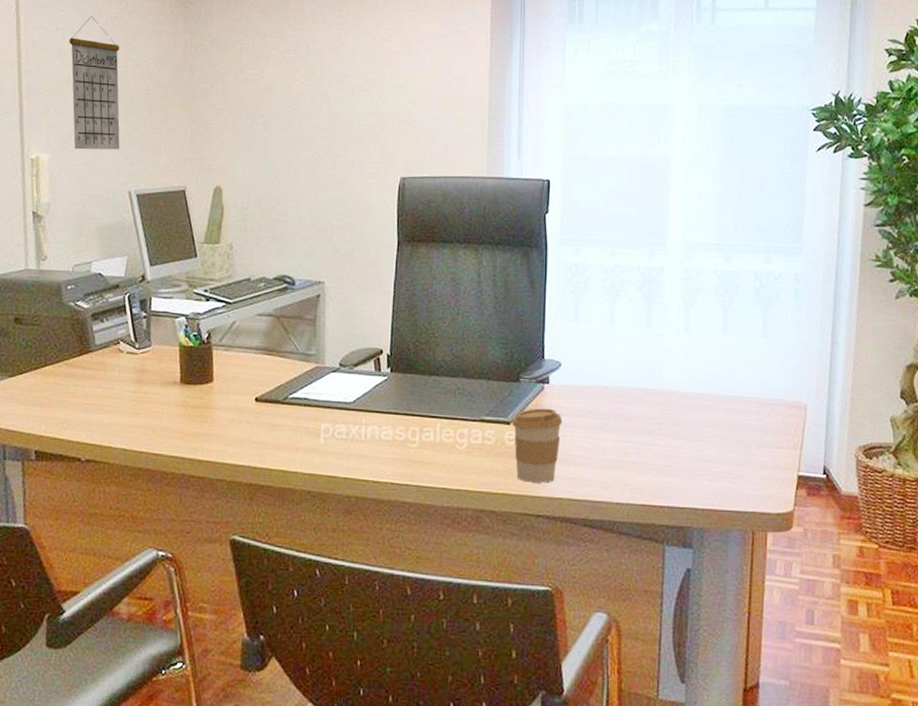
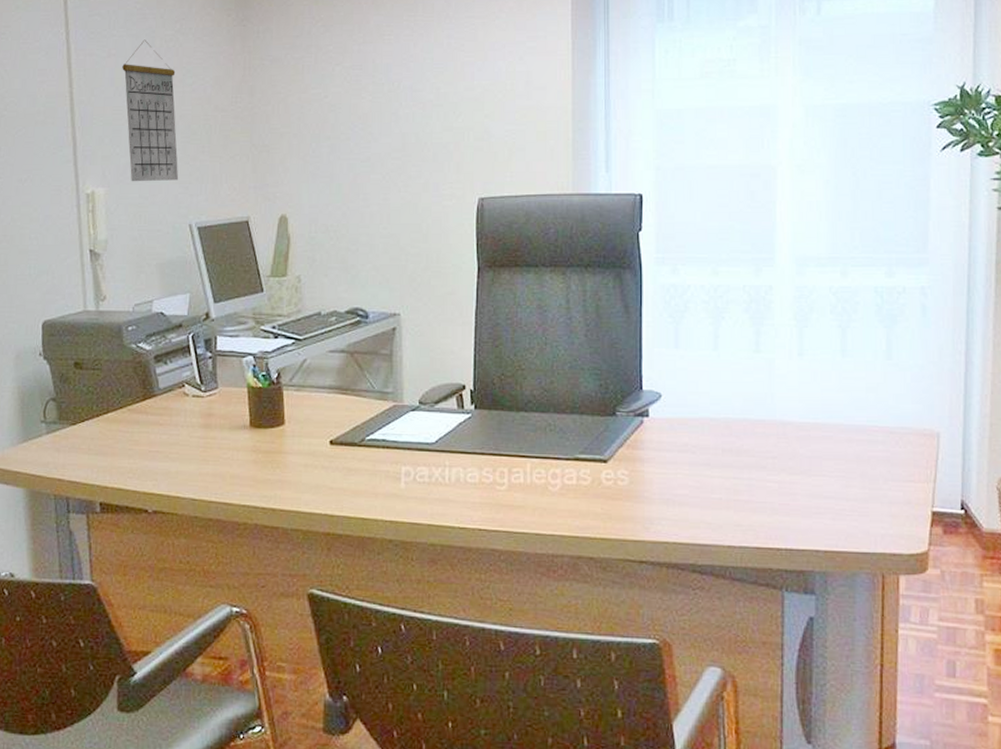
coffee cup: present [512,408,563,483] -> none [609,444,665,526]

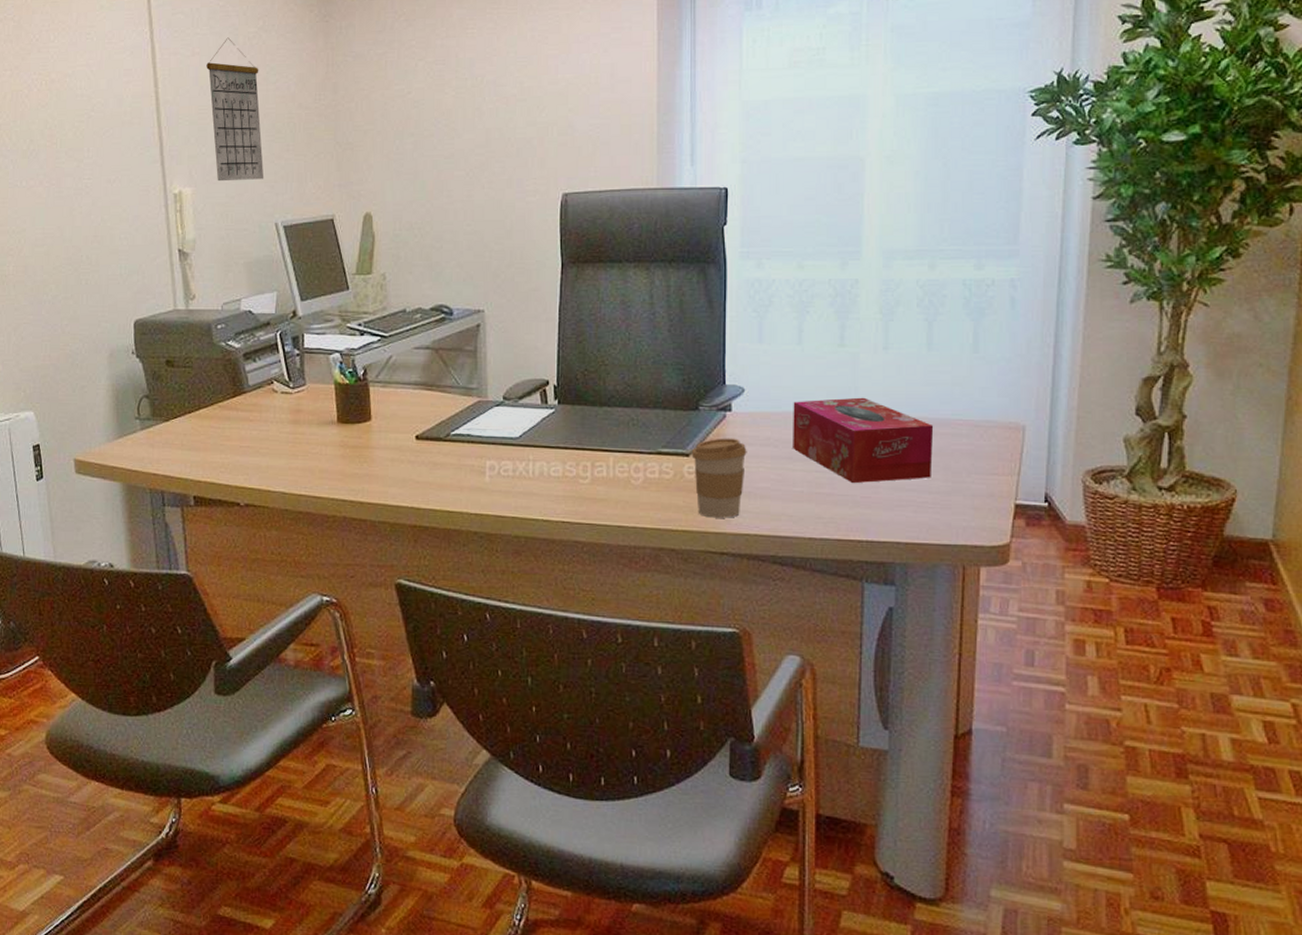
coffee cup: none [609,444,665,526] -> present [691,438,747,518]
tissue box: none [710,403,850,491] -> present [793,397,934,484]

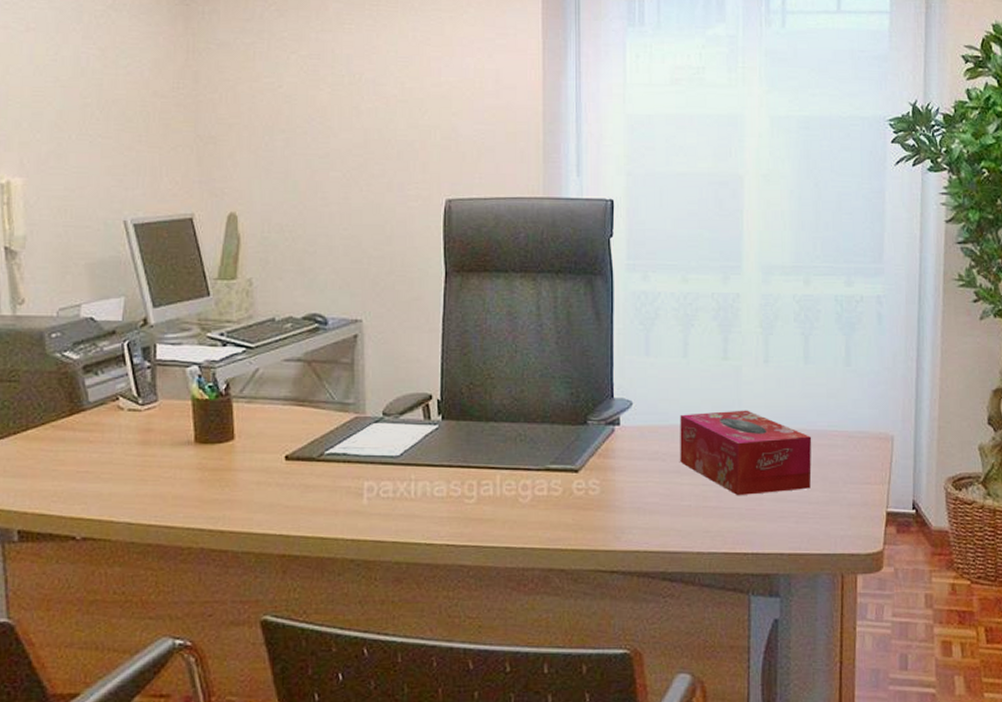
calendar: present [206,37,264,182] -> none [43,14,112,173]
coffee cup: present [691,438,747,518] -> none [580,452,636,535]

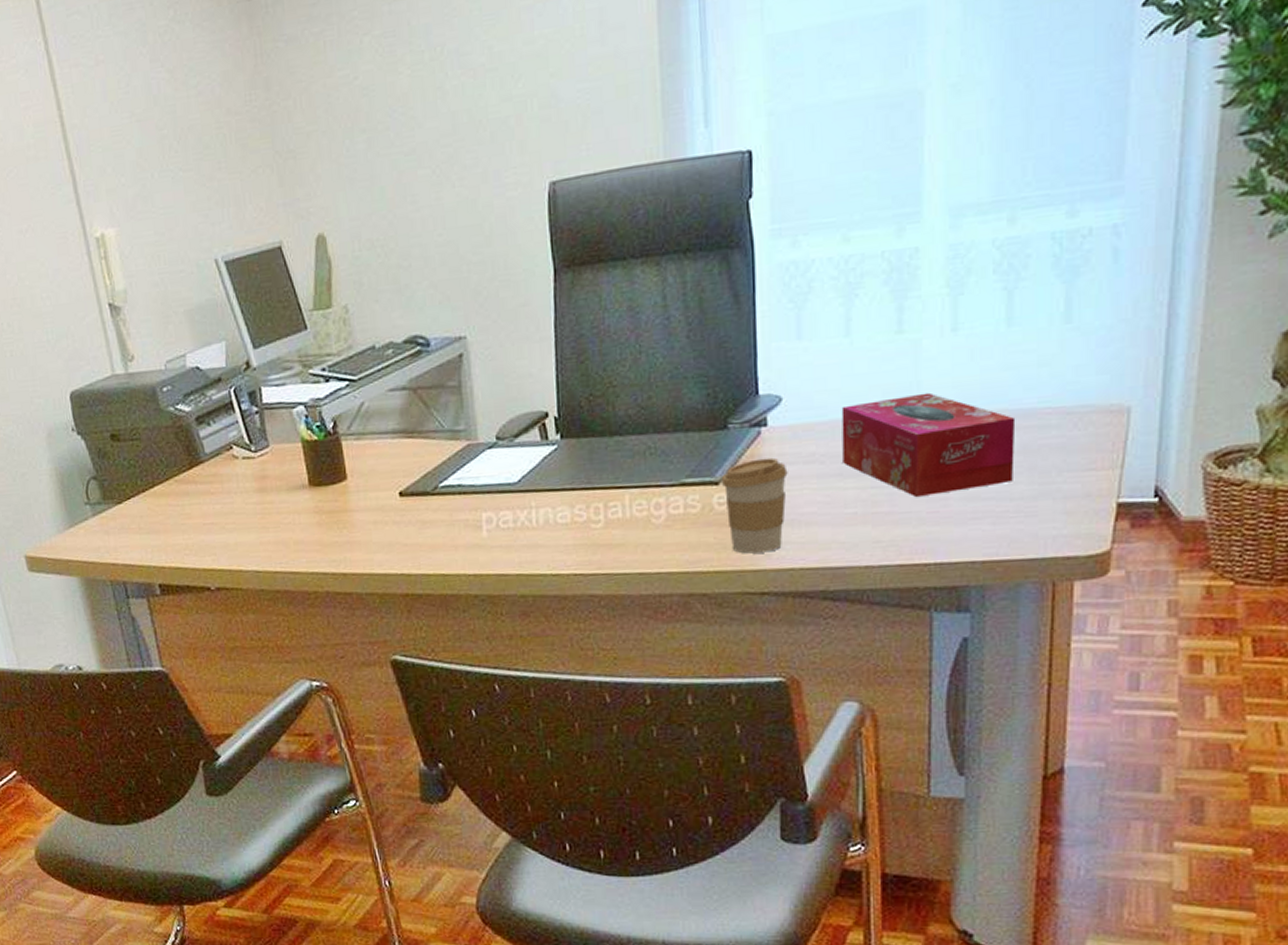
coffee cup: none [580,452,636,535] -> present [721,457,788,554]

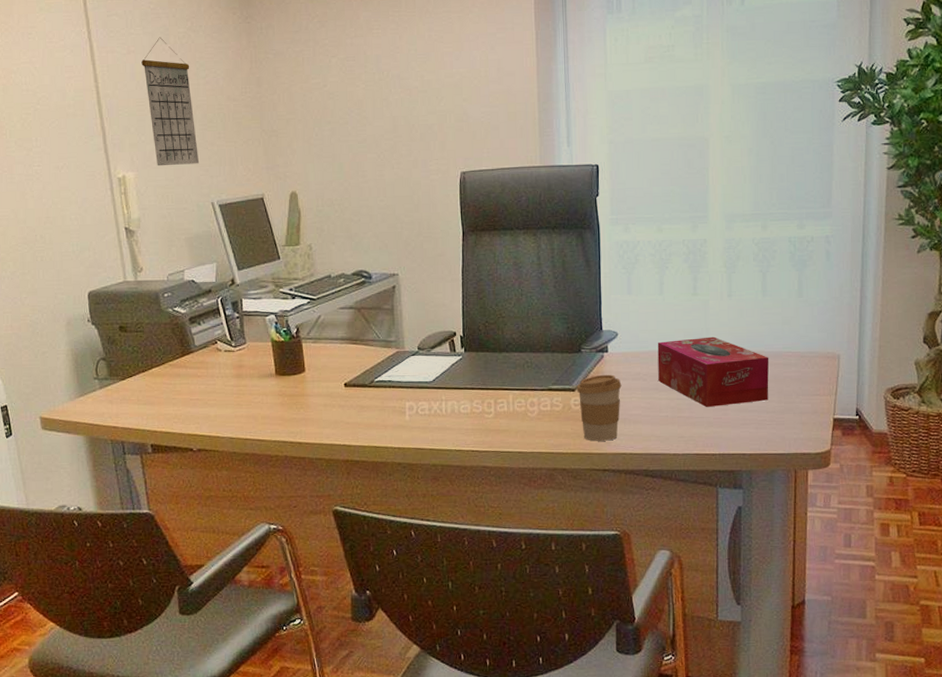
calendar: none [114,36,197,217] -> present [141,37,200,166]

